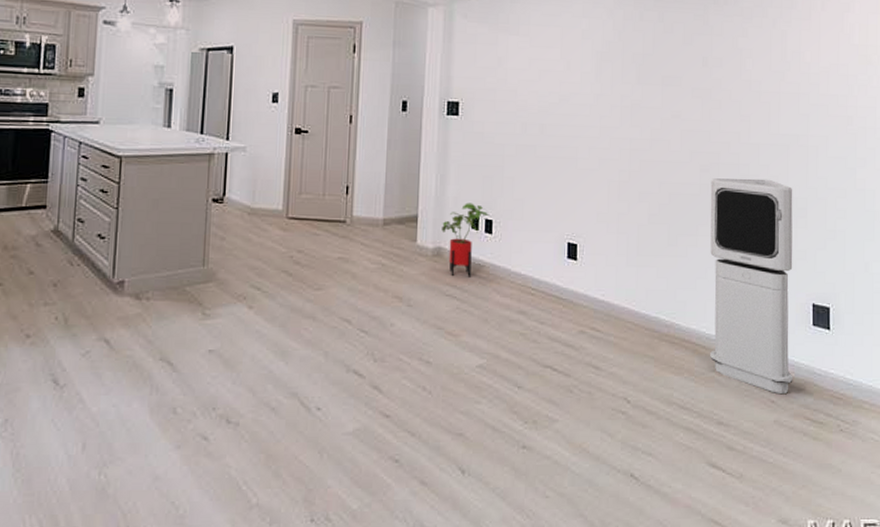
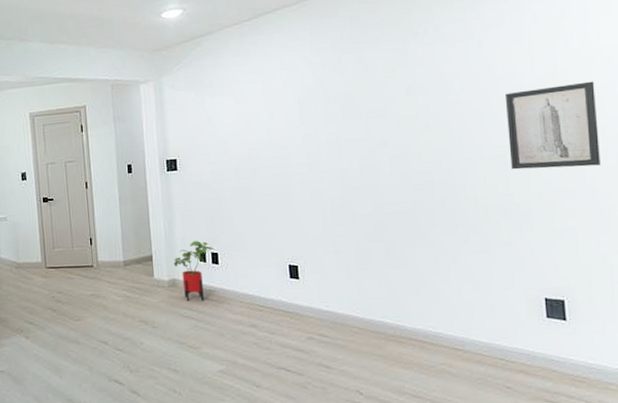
air purifier: present [710,178,793,395] -> none [425,189,529,381]
wall art: none [792,79,870,167] -> present [504,81,600,170]

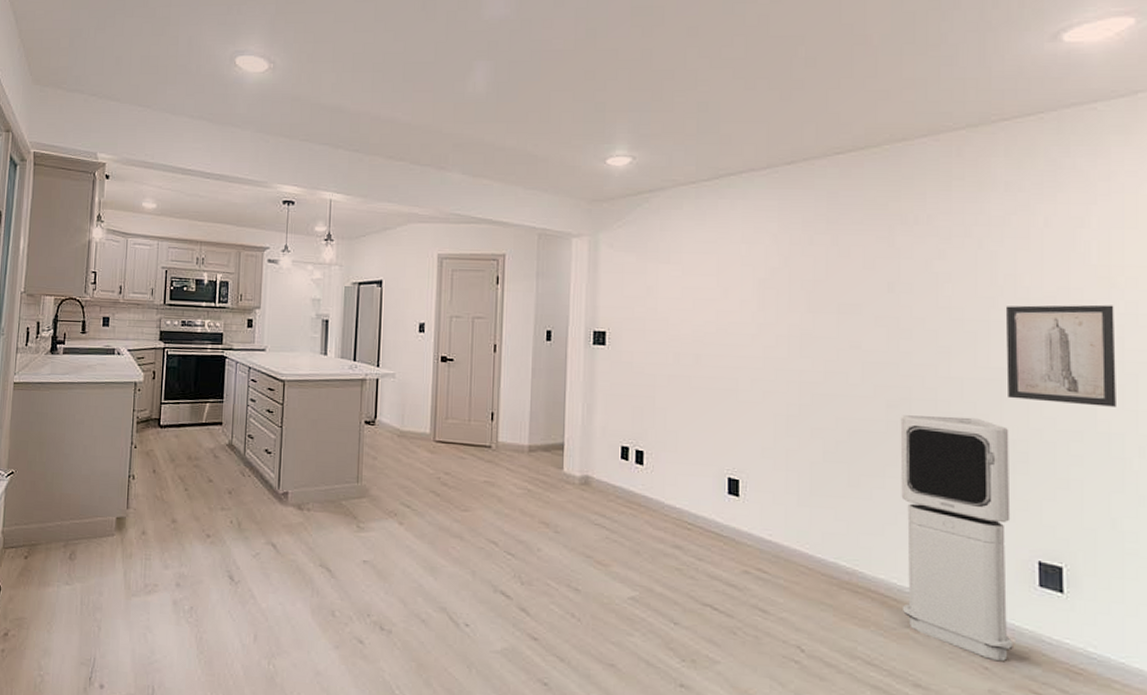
house plant: present [174,240,214,301] -> none [589,432,640,508]
air purifier: none [425,189,529,381] -> present [900,415,1013,662]

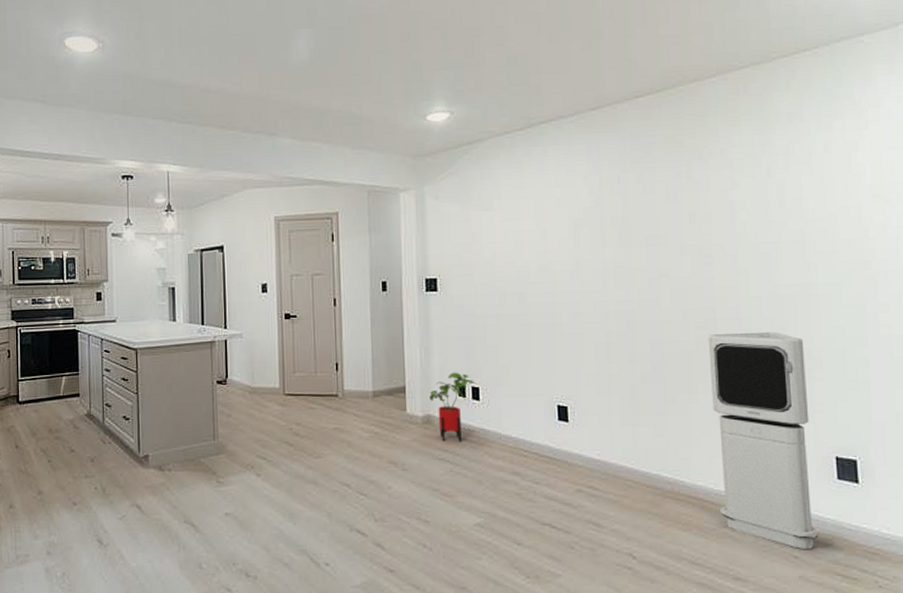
house plant: none [589,432,640,508] -> present [429,372,475,442]
wall art: present [1005,304,1116,407] -> none [794,220,895,313]

